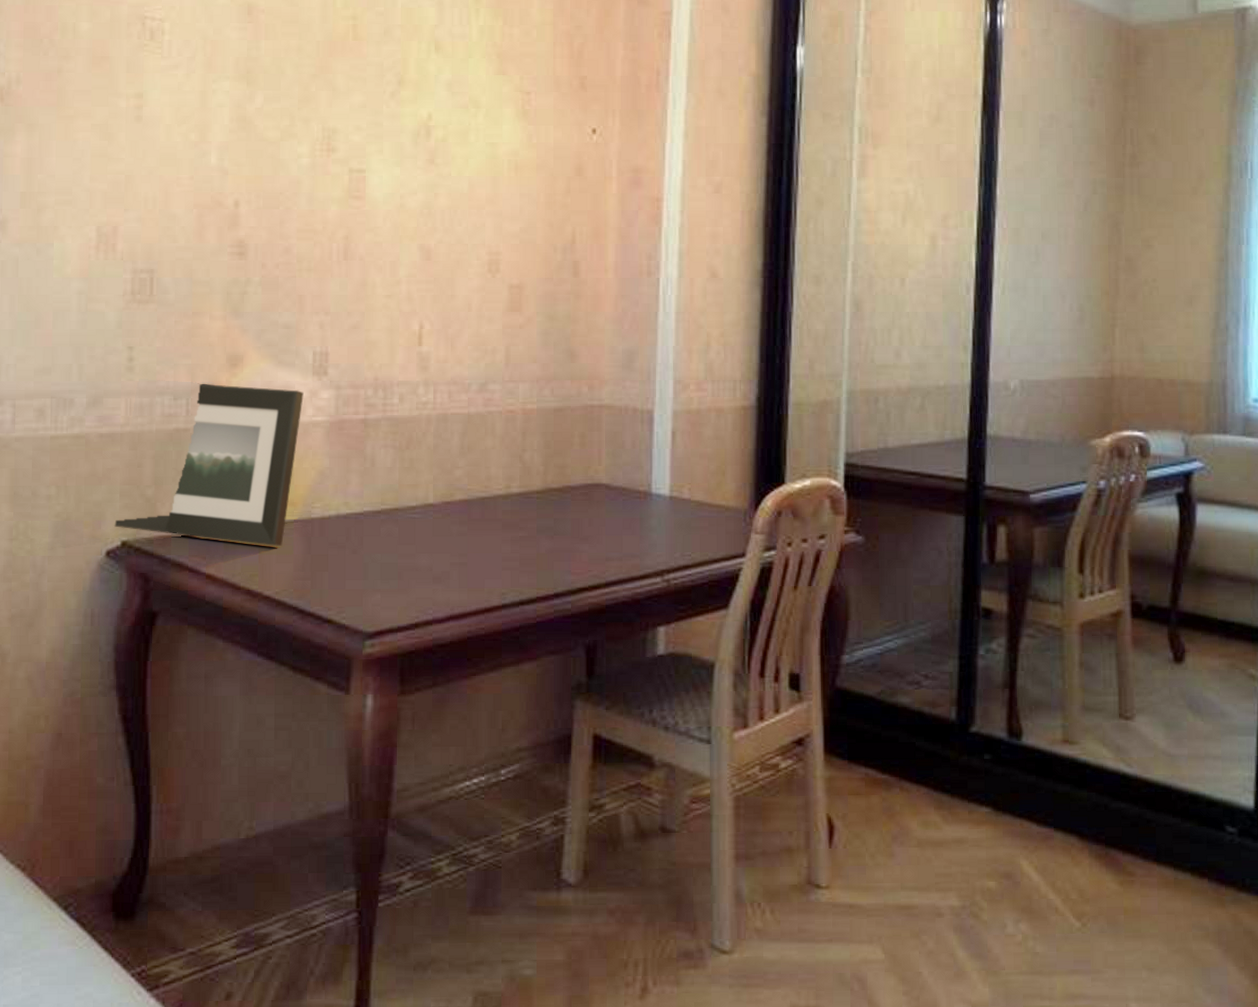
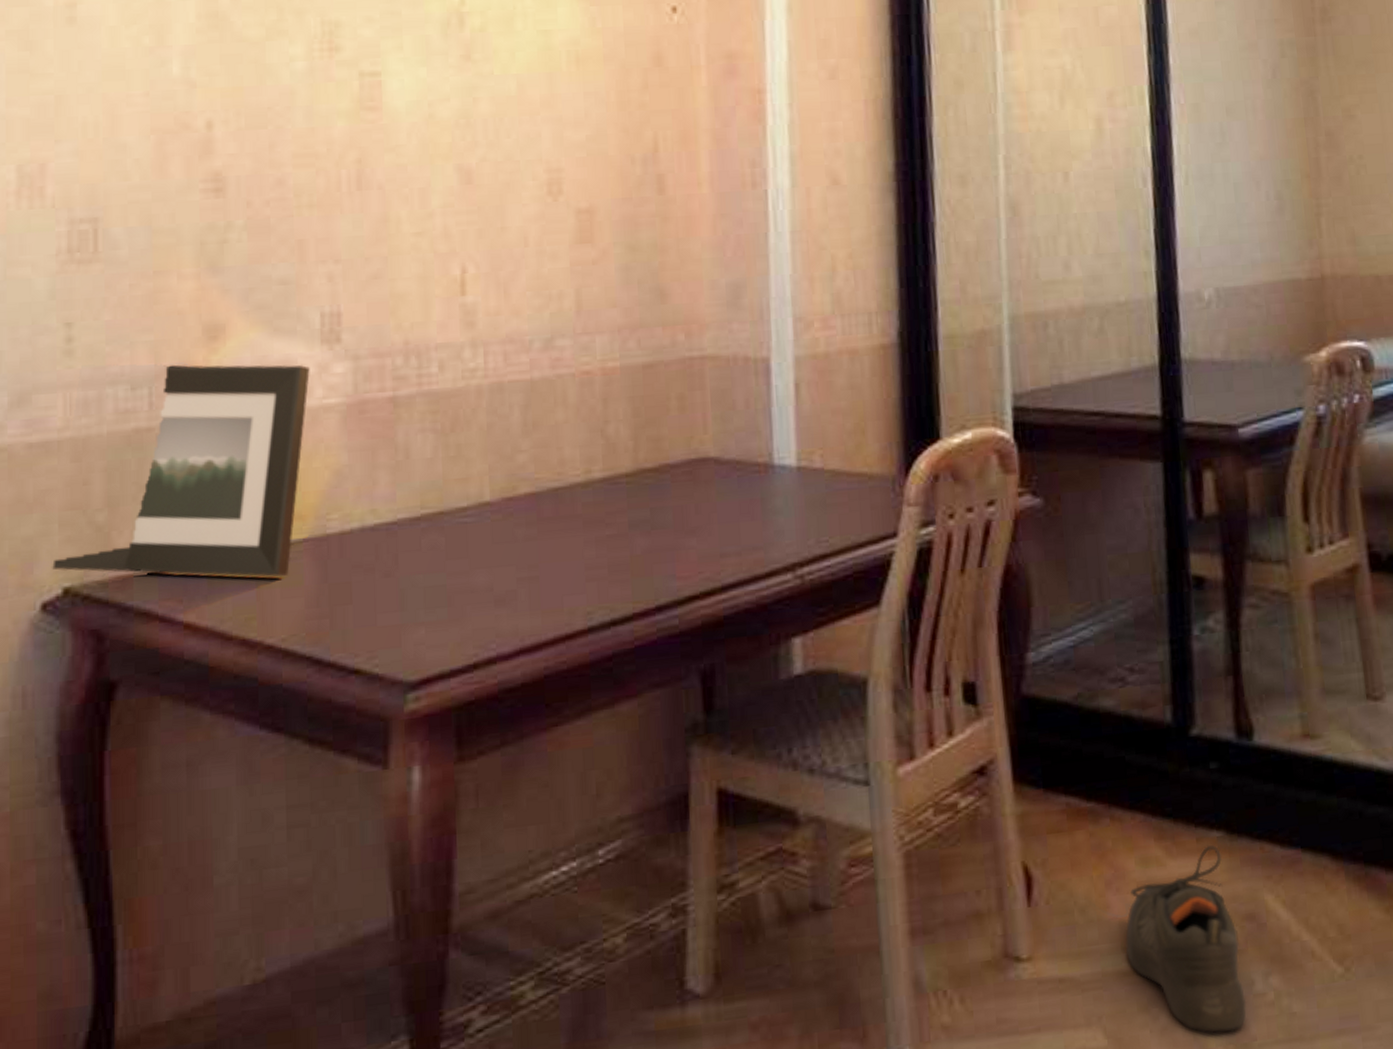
shoe: none [905,817,999,961] -> present [1125,845,1247,1033]

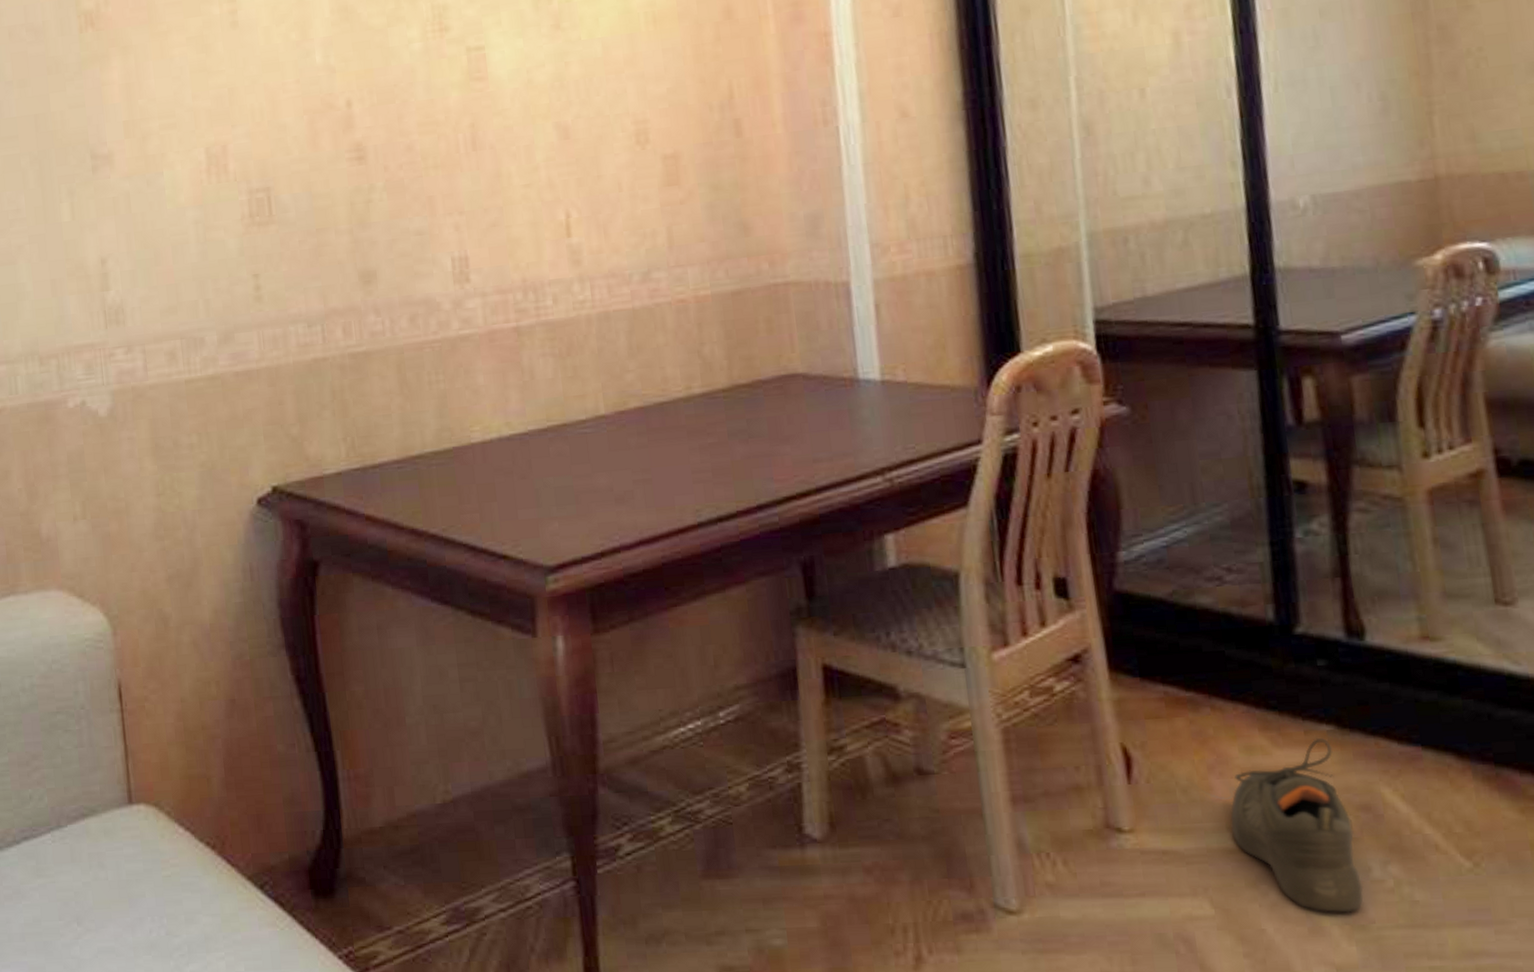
picture frame: present [52,365,310,577] -> none [262,302,447,479]

